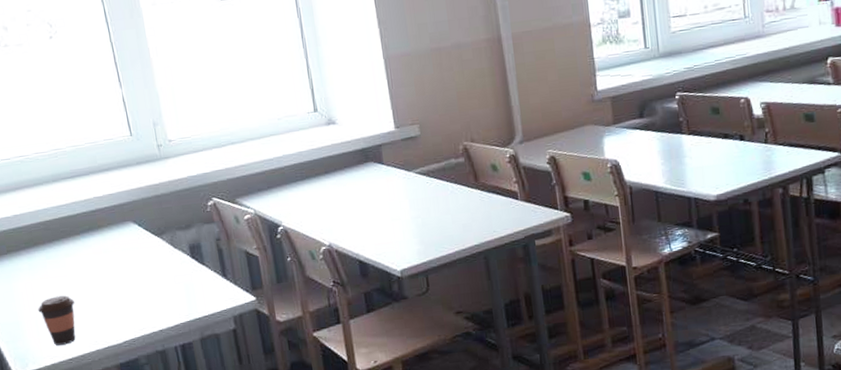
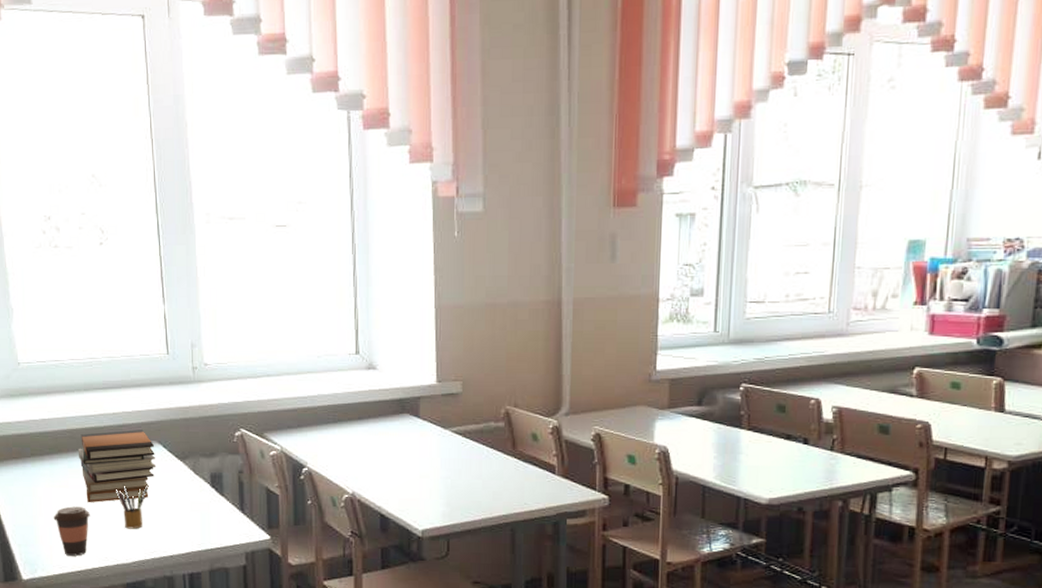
book stack: none [53,212,135,290] -> present [78,429,157,502]
pencil box: none [96,265,129,311] -> present [115,485,148,529]

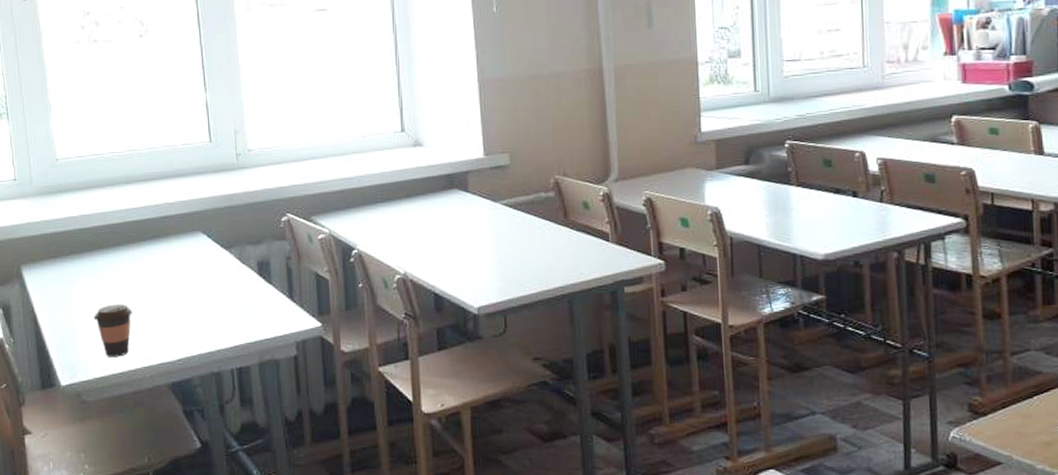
book stack: present [78,429,157,502] -> none [119,220,201,299]
pencil box: present [115,485,148,529] -> none [158,278,192,325]

